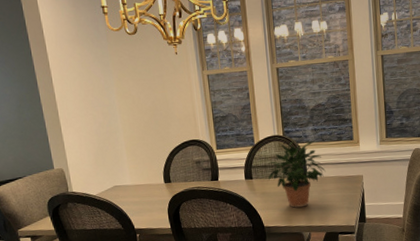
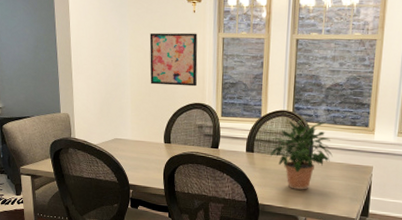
wall art: none [135,73,189,128] -> present [149,32,198,87]

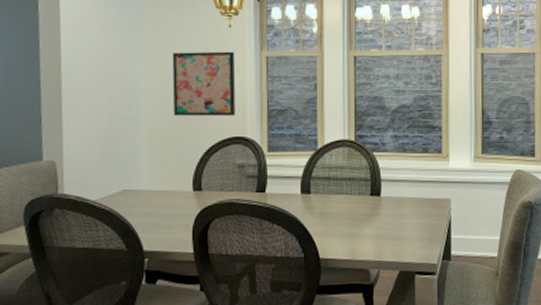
potted plant: present [270,120,333,190] -> none [330,150,405,236]

